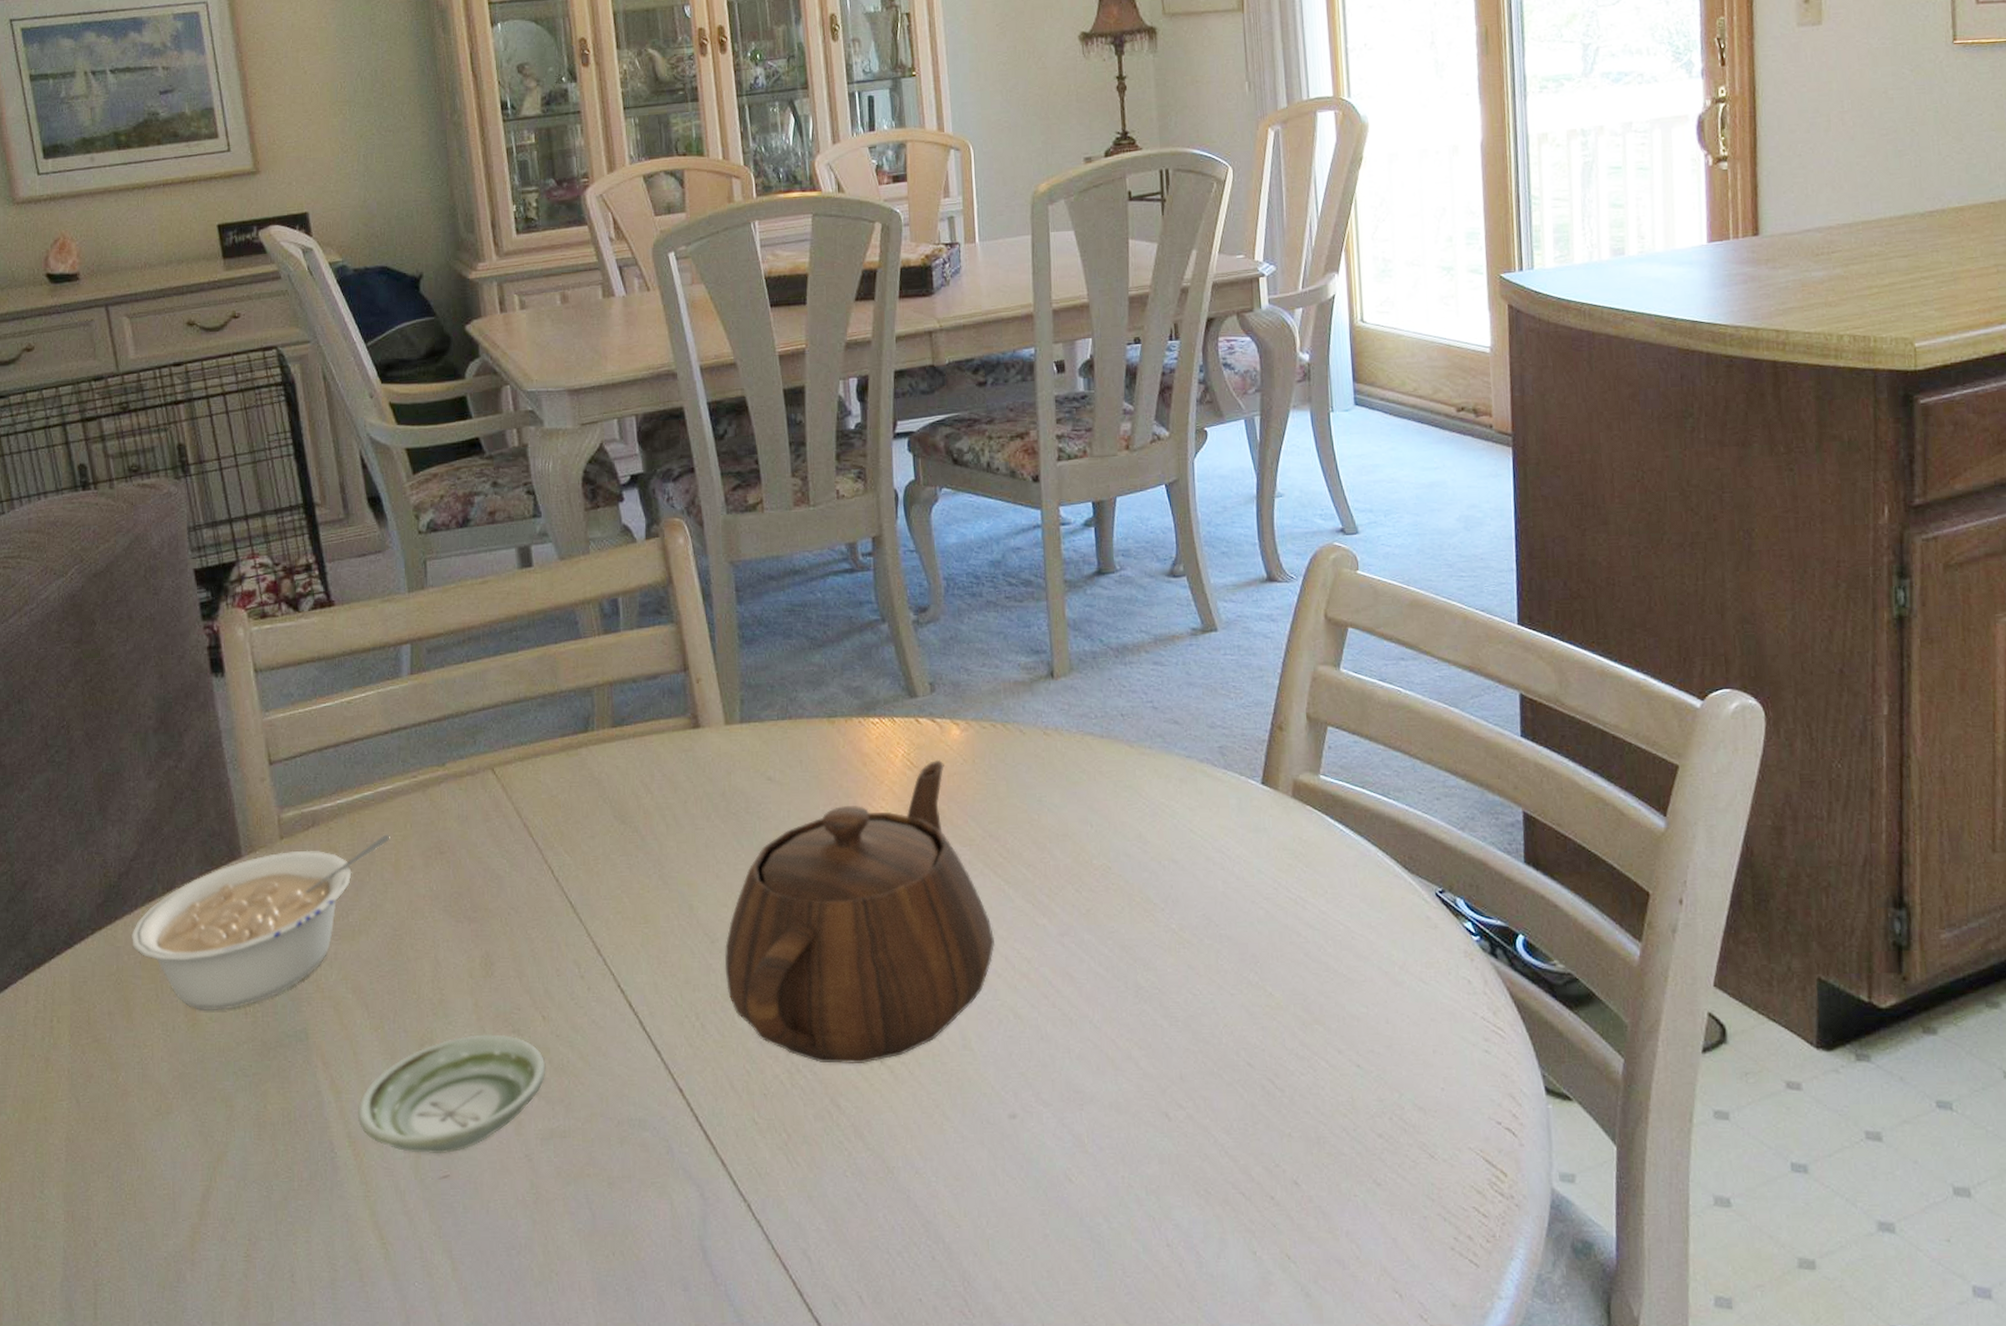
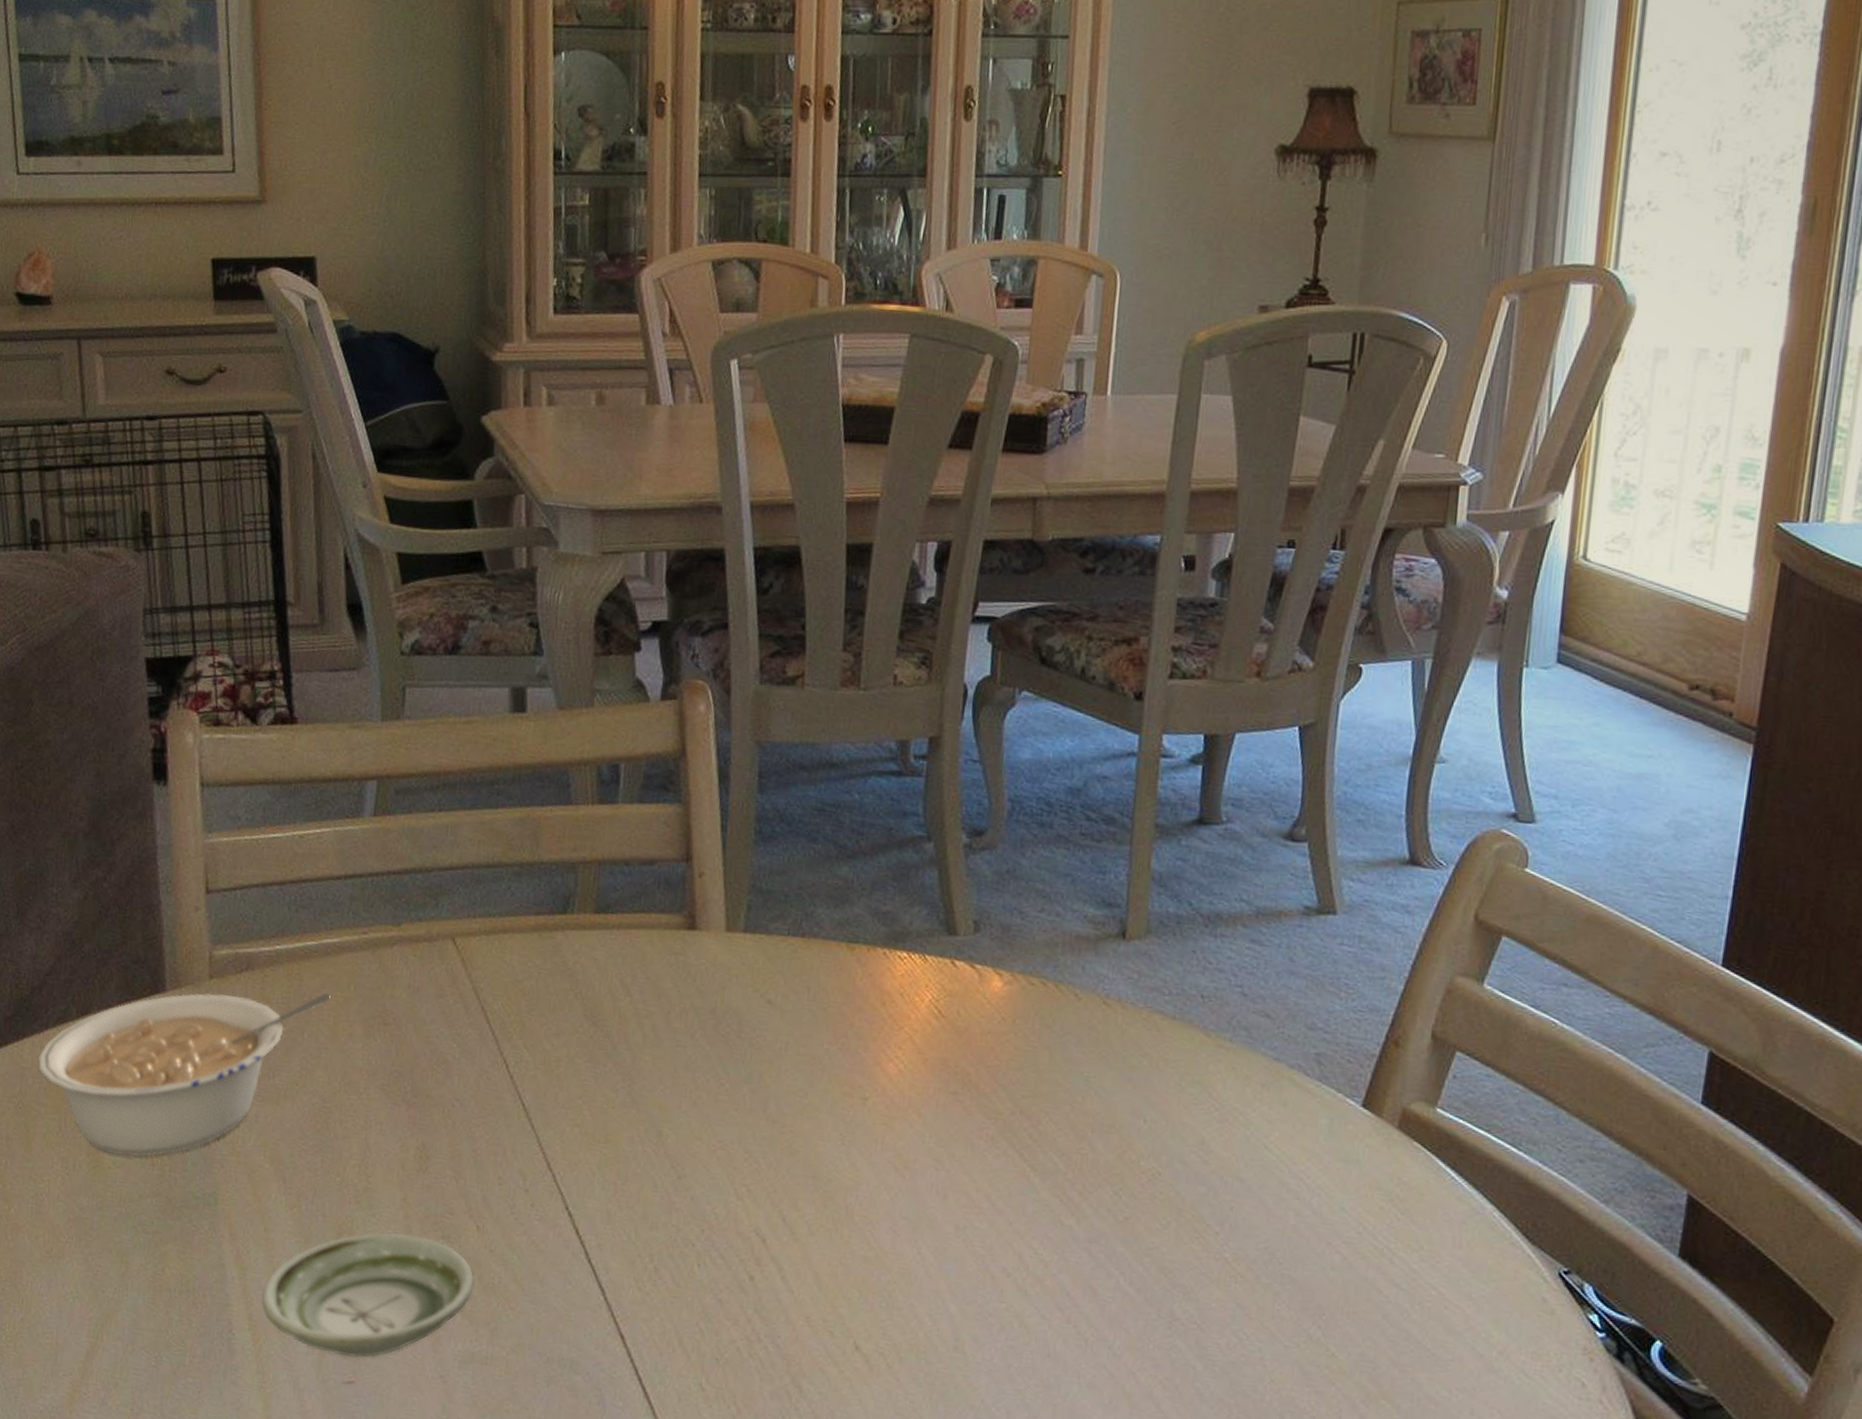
teapot: present [724,759,996,1063] -> none [689,1012,1009,1346]

